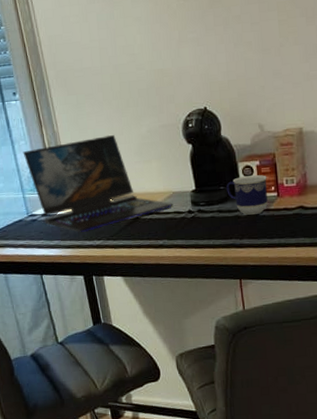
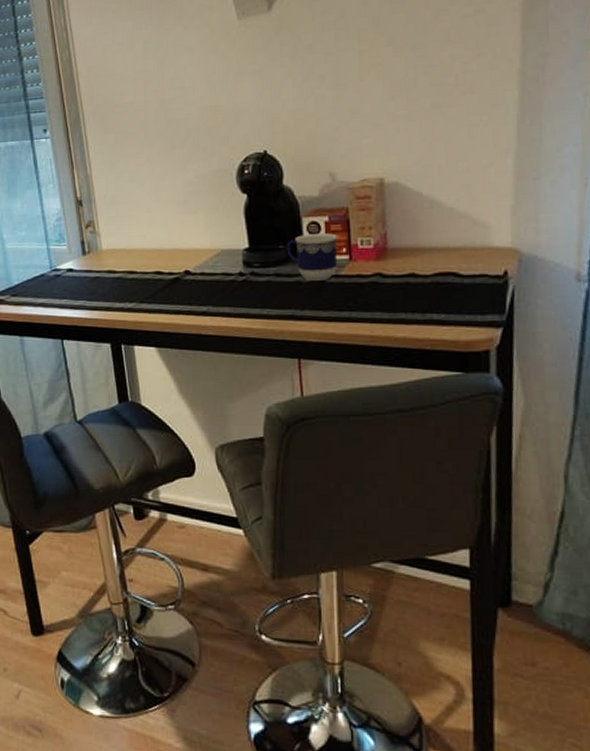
laptop: present [22,134,173,233] -> none [50,180,221,293]

